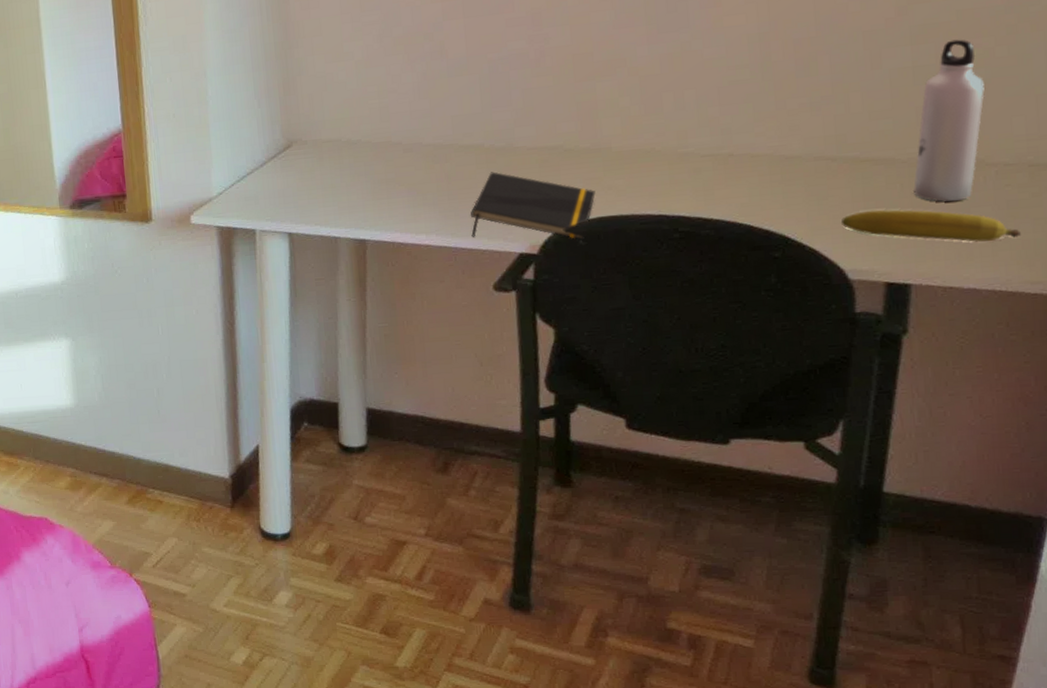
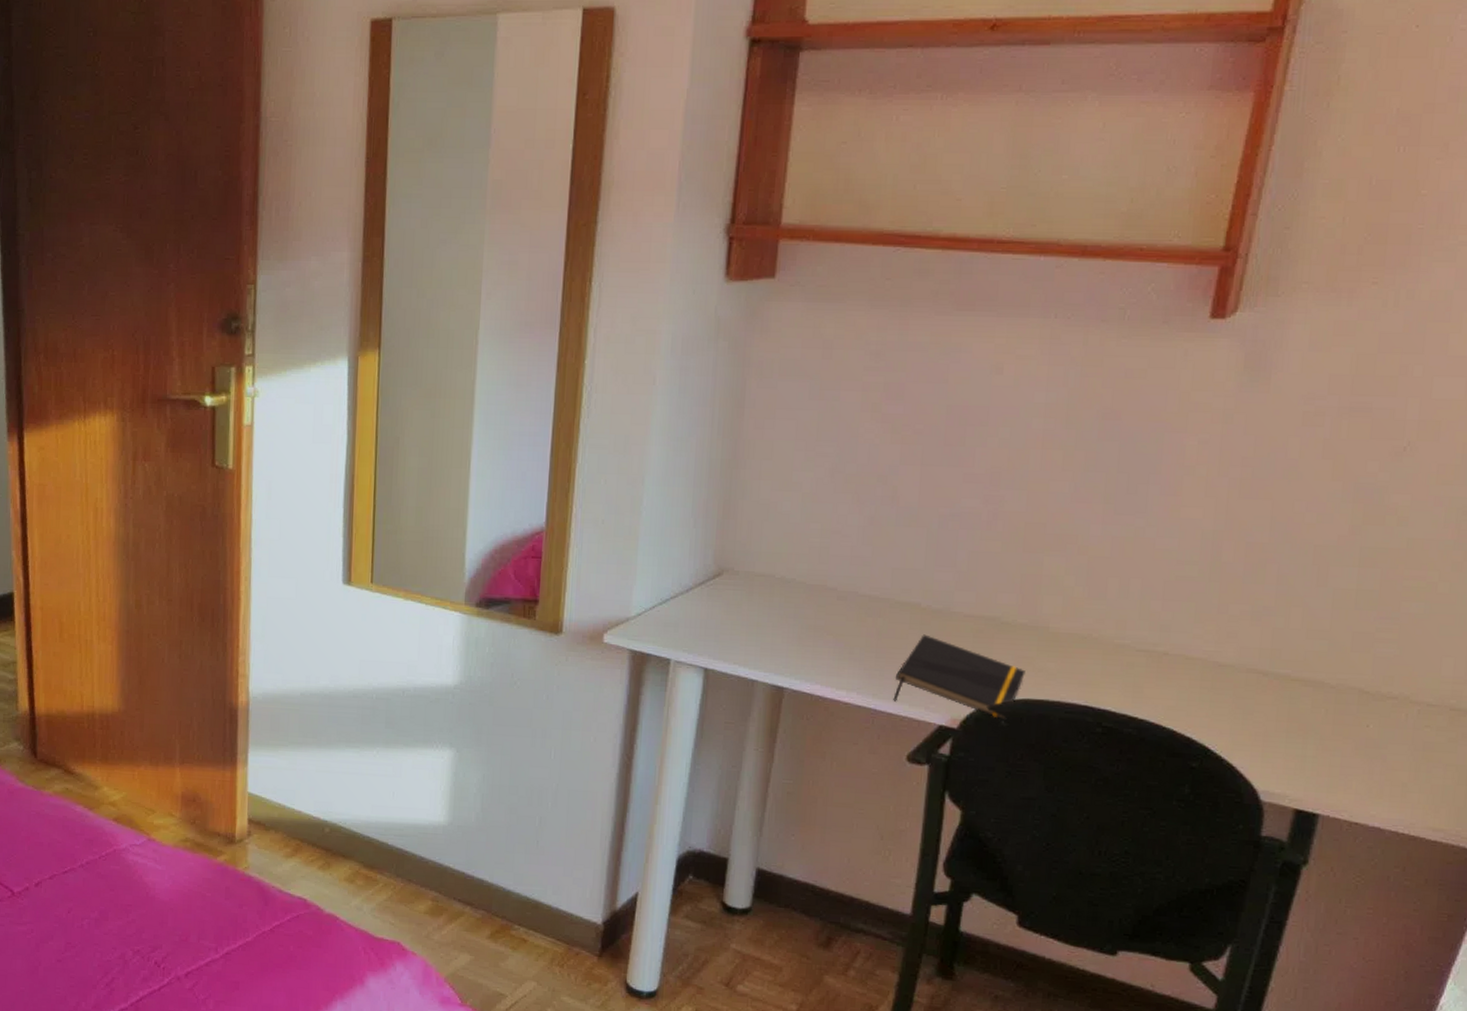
fruit: present [841,210,1021,242] -> none [1262,732,1432,781]
water bottle: present [913,39,985,202] -> none [1337,568,1422,736]

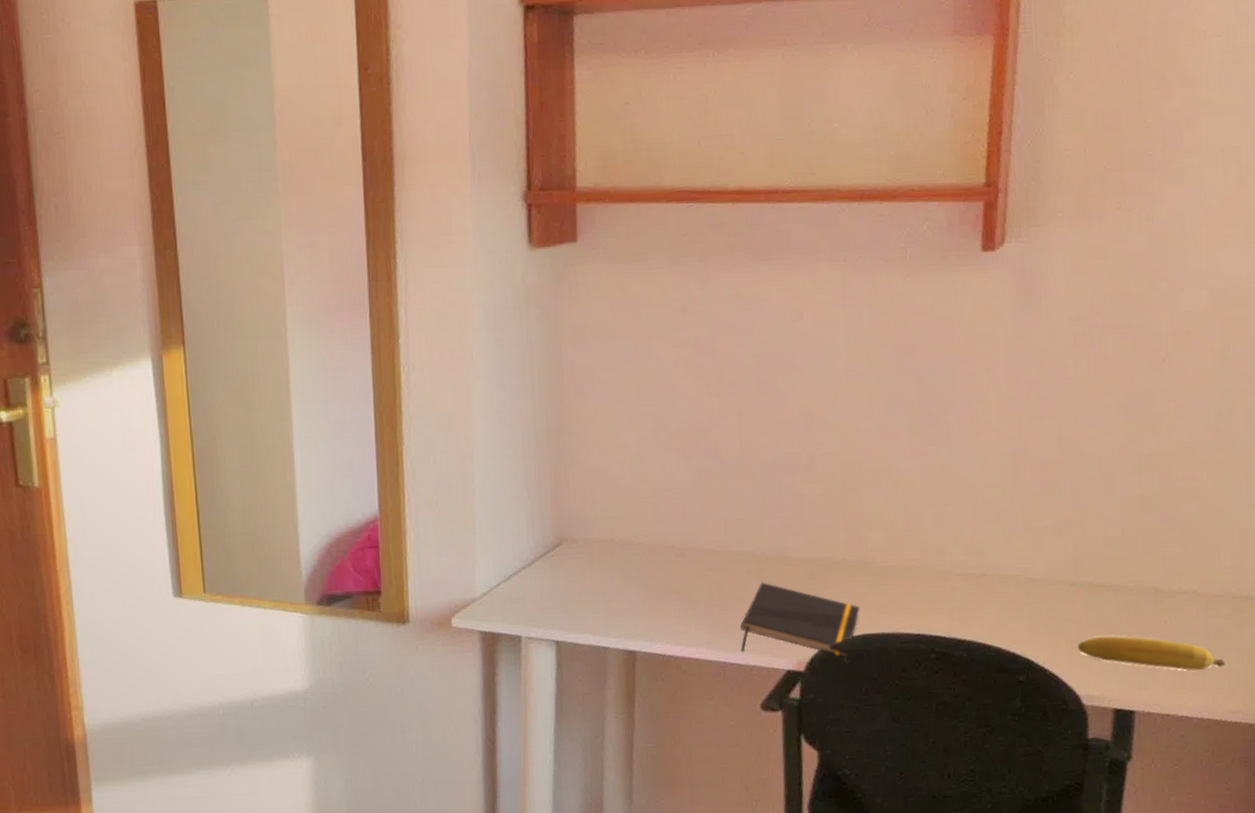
fruit: none [1262,732,1432,781] -> present [1078,636,1225,671]

